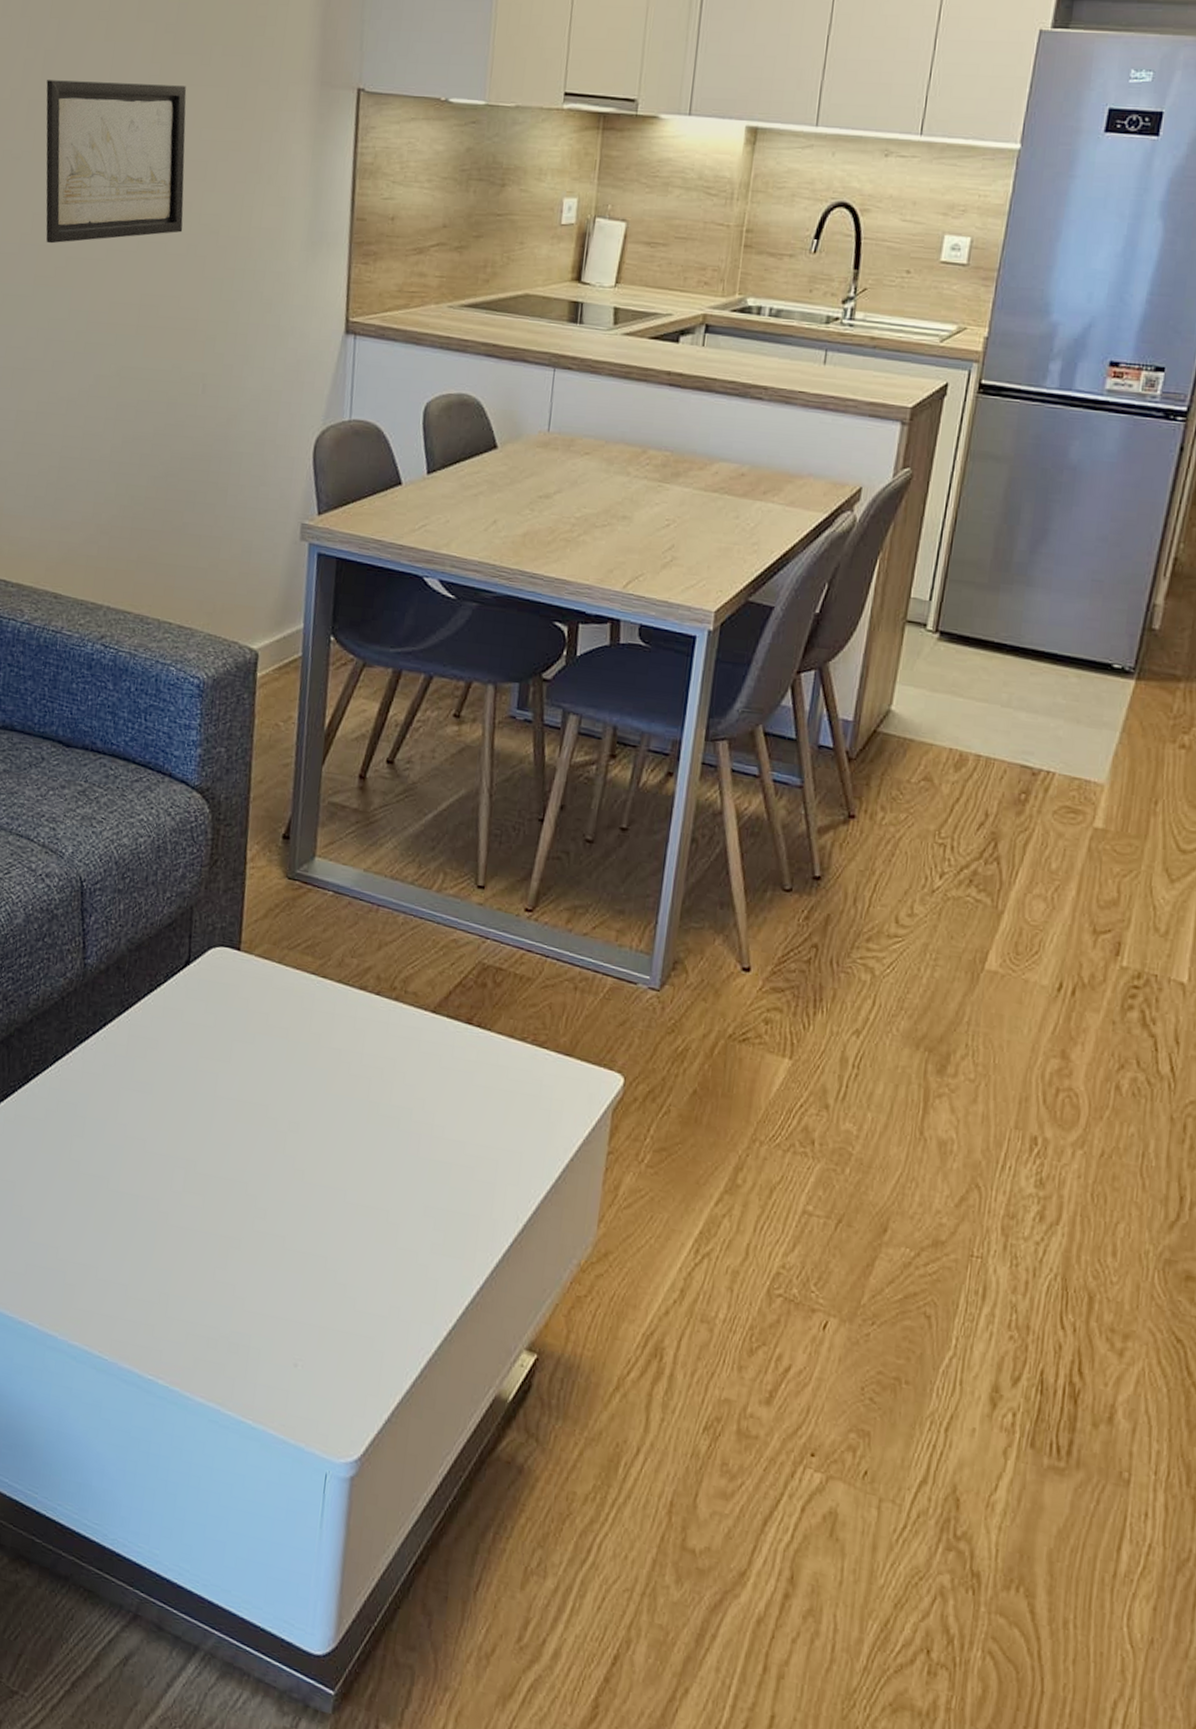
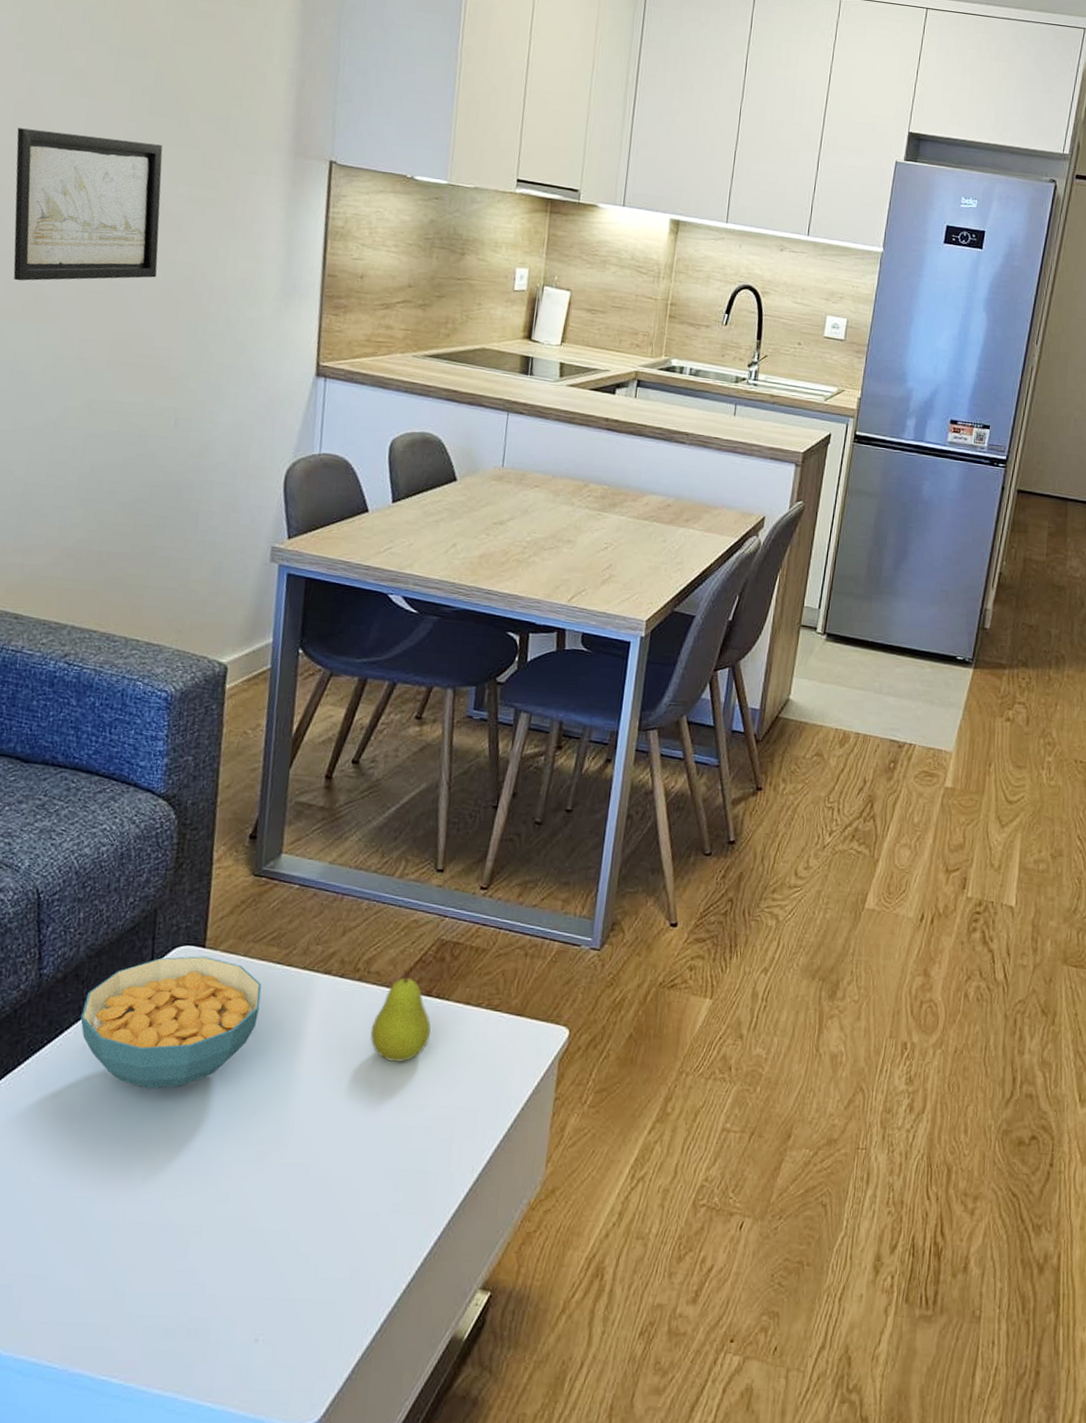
cereal bowl: none [122,957,297,1093] -> present [80,956,262,1089]
fruit: none [407,992,472,1093] -> present [370,969,431,1062]

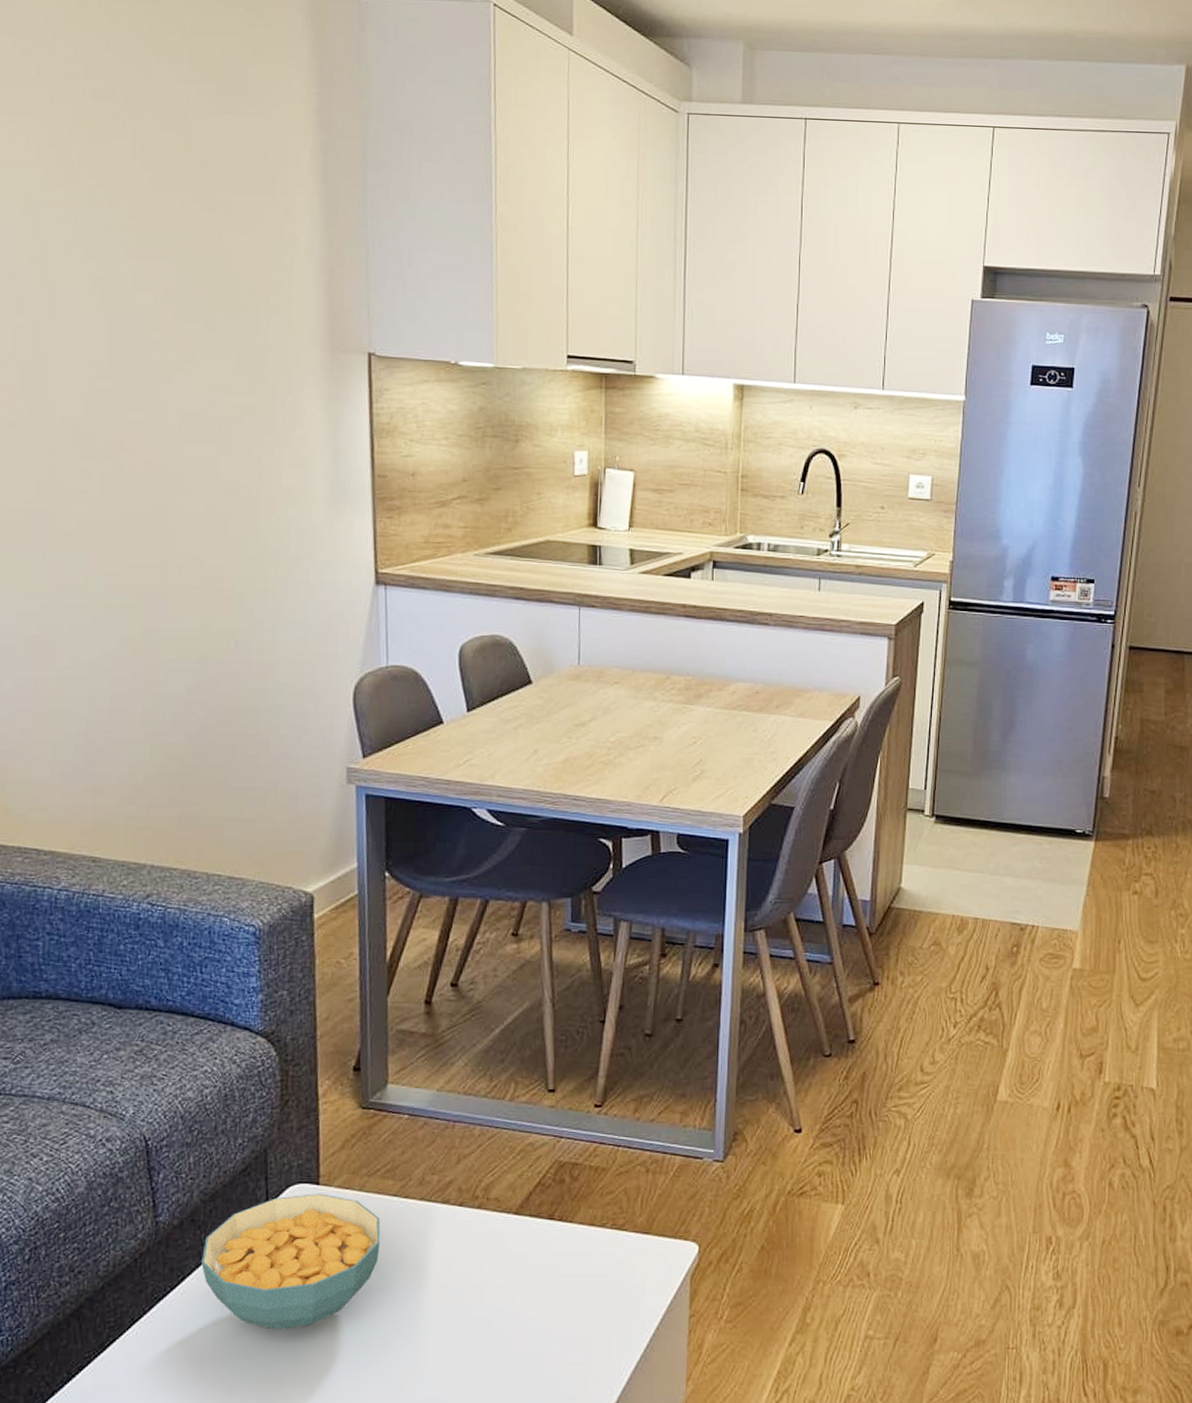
wall art: present [13,128,163,281] -> none [41,346,201,509]
fruit: present [370,969,431,1062] -> none [495,1194,556,1288]

